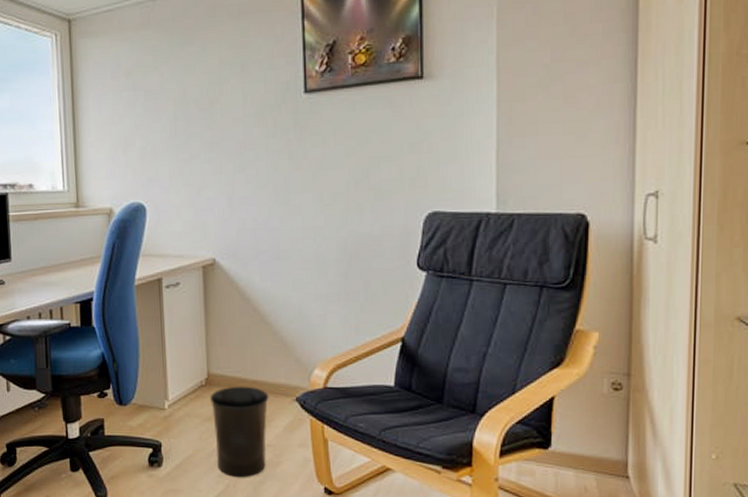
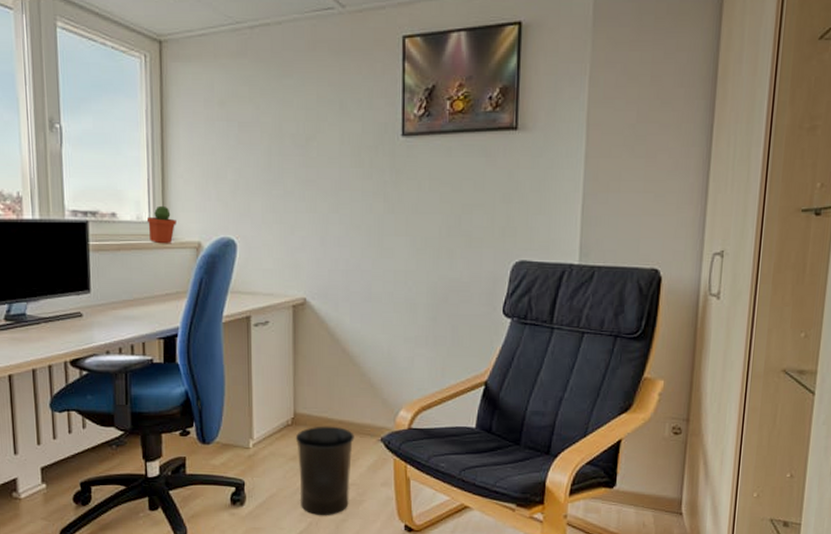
succulent plant: none [61,175,89,212] -> present [146,205,177,244]

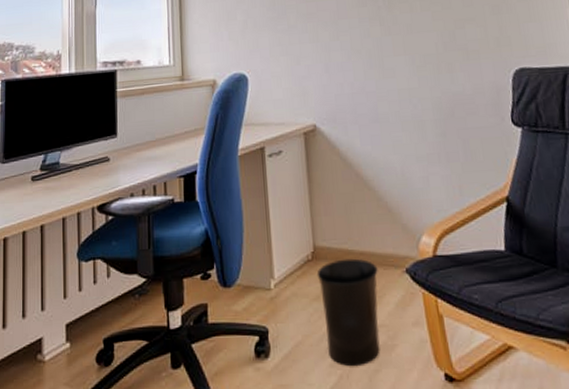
succulent plant: present [146,205,177,244] -> none [167,49,194,85]

